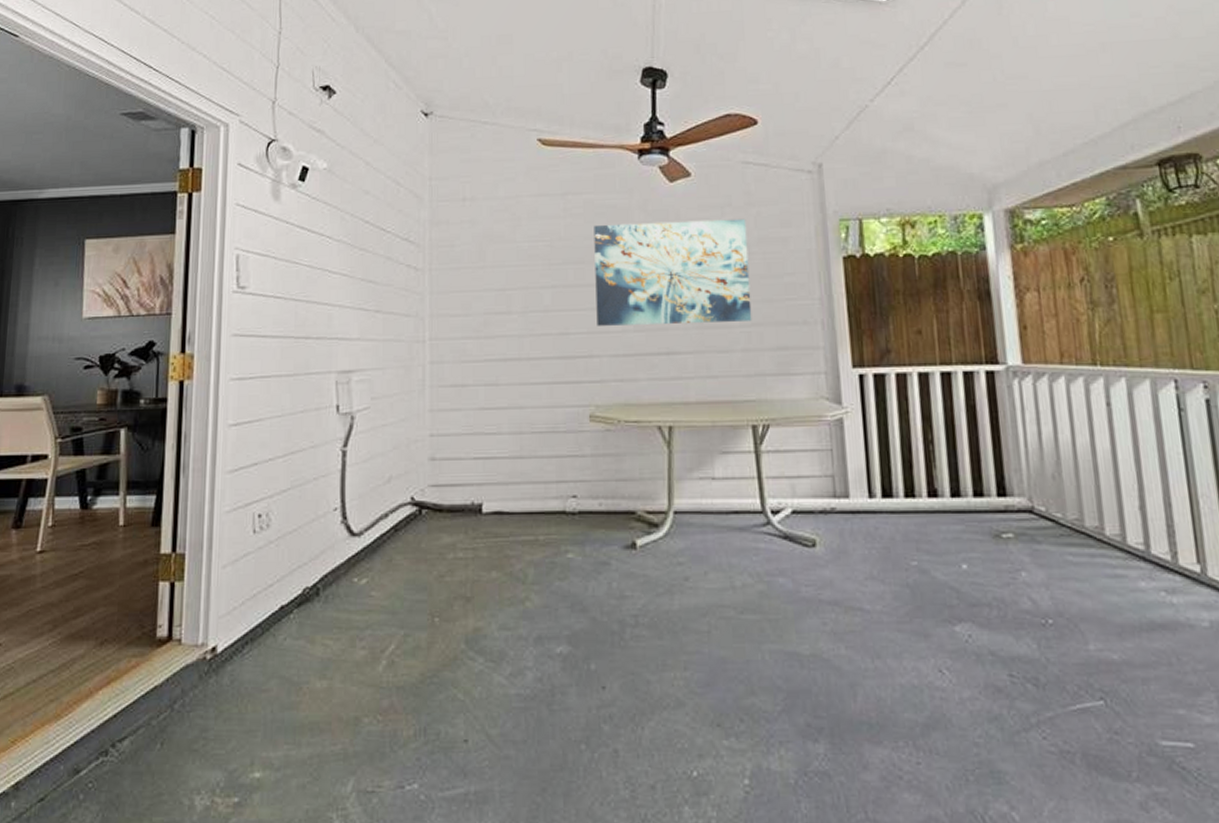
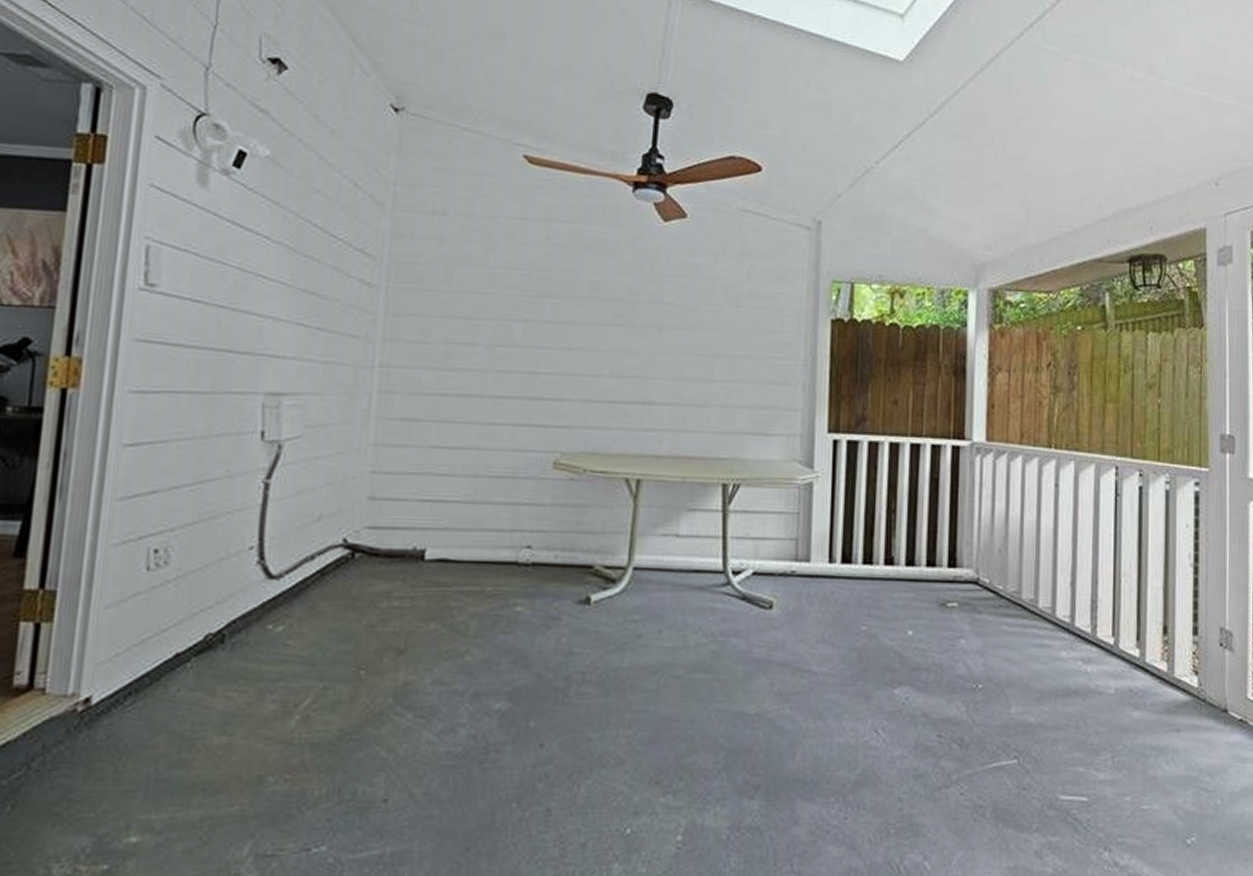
wall art: present [594,218,752,326] -> none [570,258,739,377]

